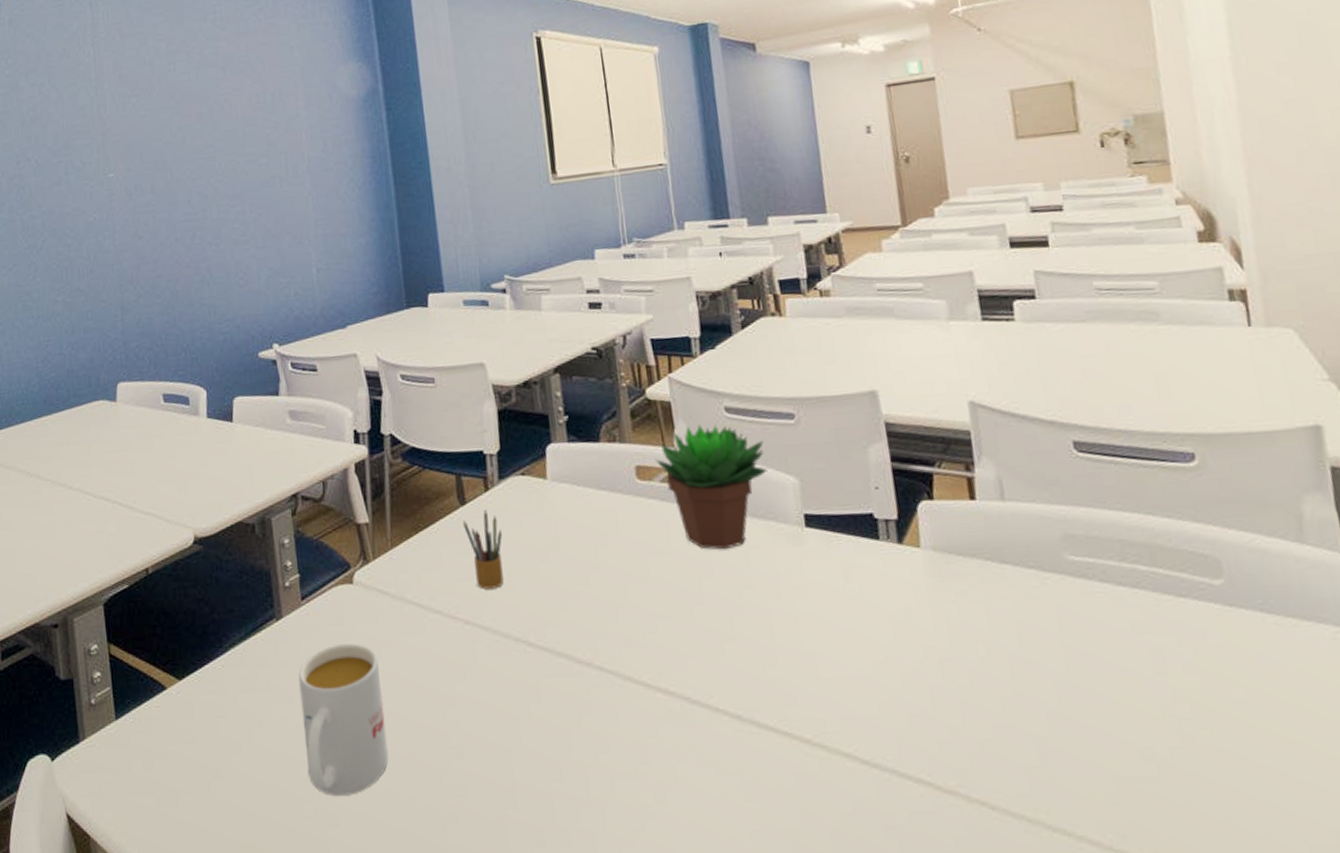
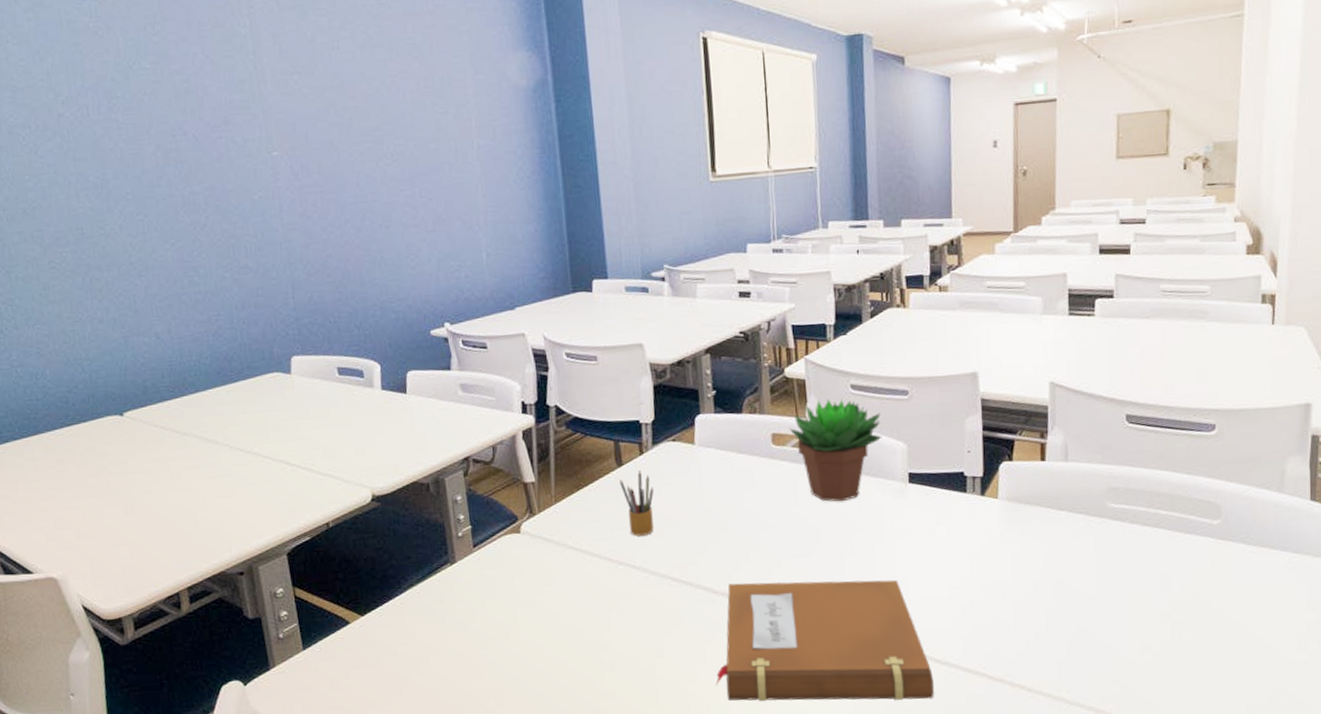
mug: present [298,644,389,796] -> none [471,582,551,703]
notebook: none [586,650,866,815] -> present [717,579,934,702]

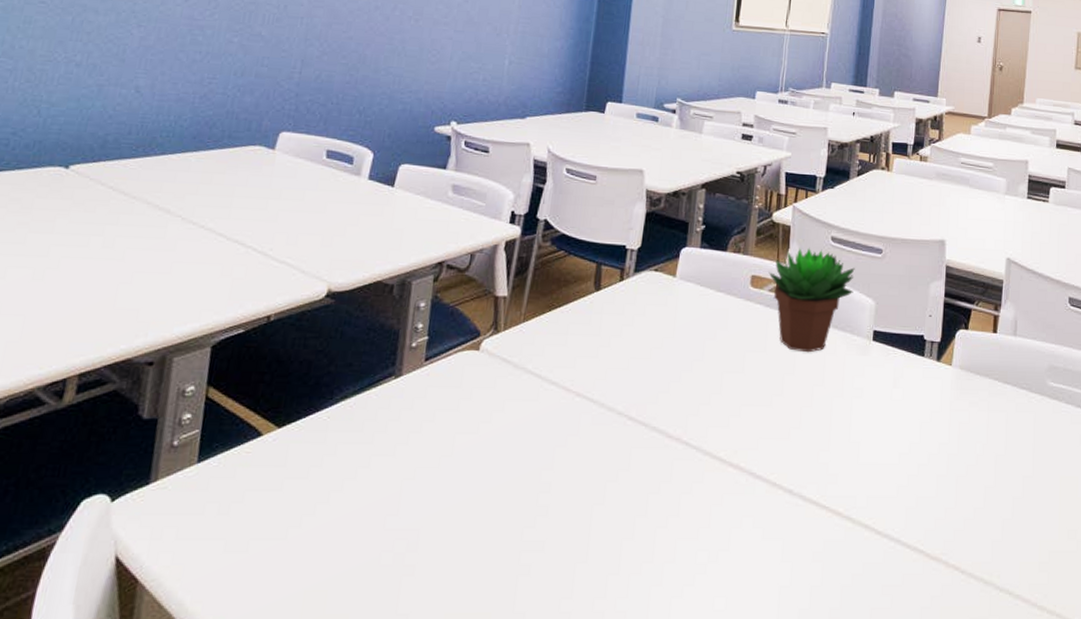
pencil box: present [619,471,654,536] -> none [594,297,627,367]
notebook: present [717,579,934,702] -> none [654,428,873,575]

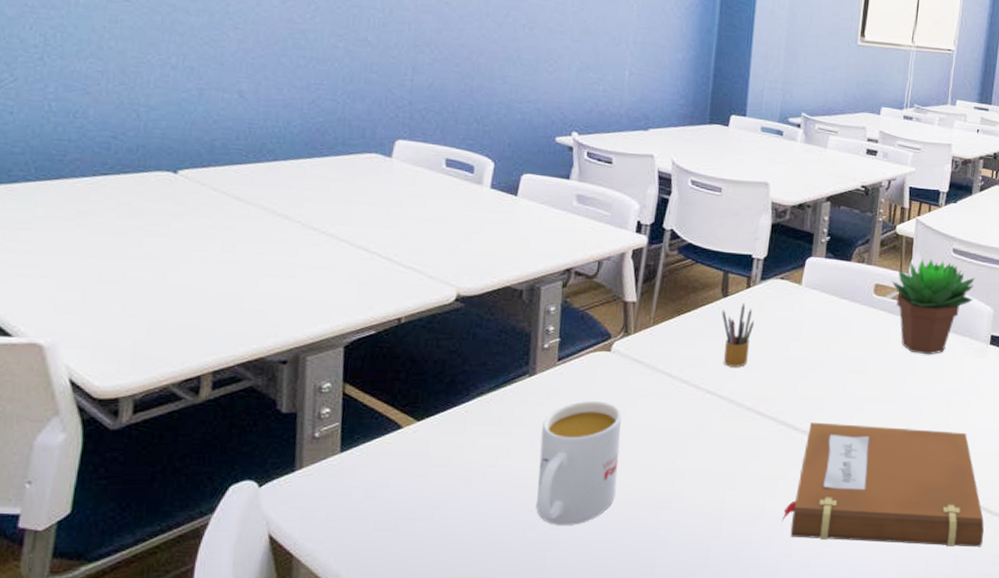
mug: none [394,405,488,546] -> present [536,401,622,525]
pencil box: none [594,297,627,367] -> present [722,303,754,367]
notebook: none [654,428,873,575] -> present [782,422,984,547]

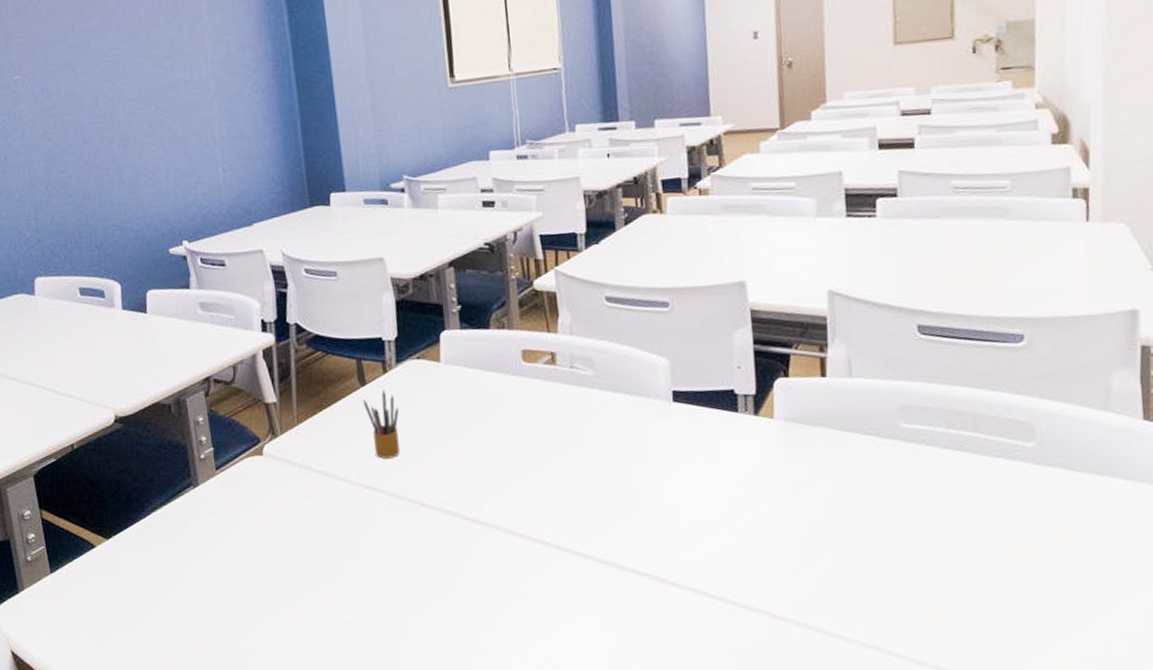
mug: present [536,401,622,525] -> none [215,506,297,632]
notebook: present [782,422,984,547] -> none [471,506,710,638]
succulent plant: present [891,258,975,355] -> none [540,312,642,423]

